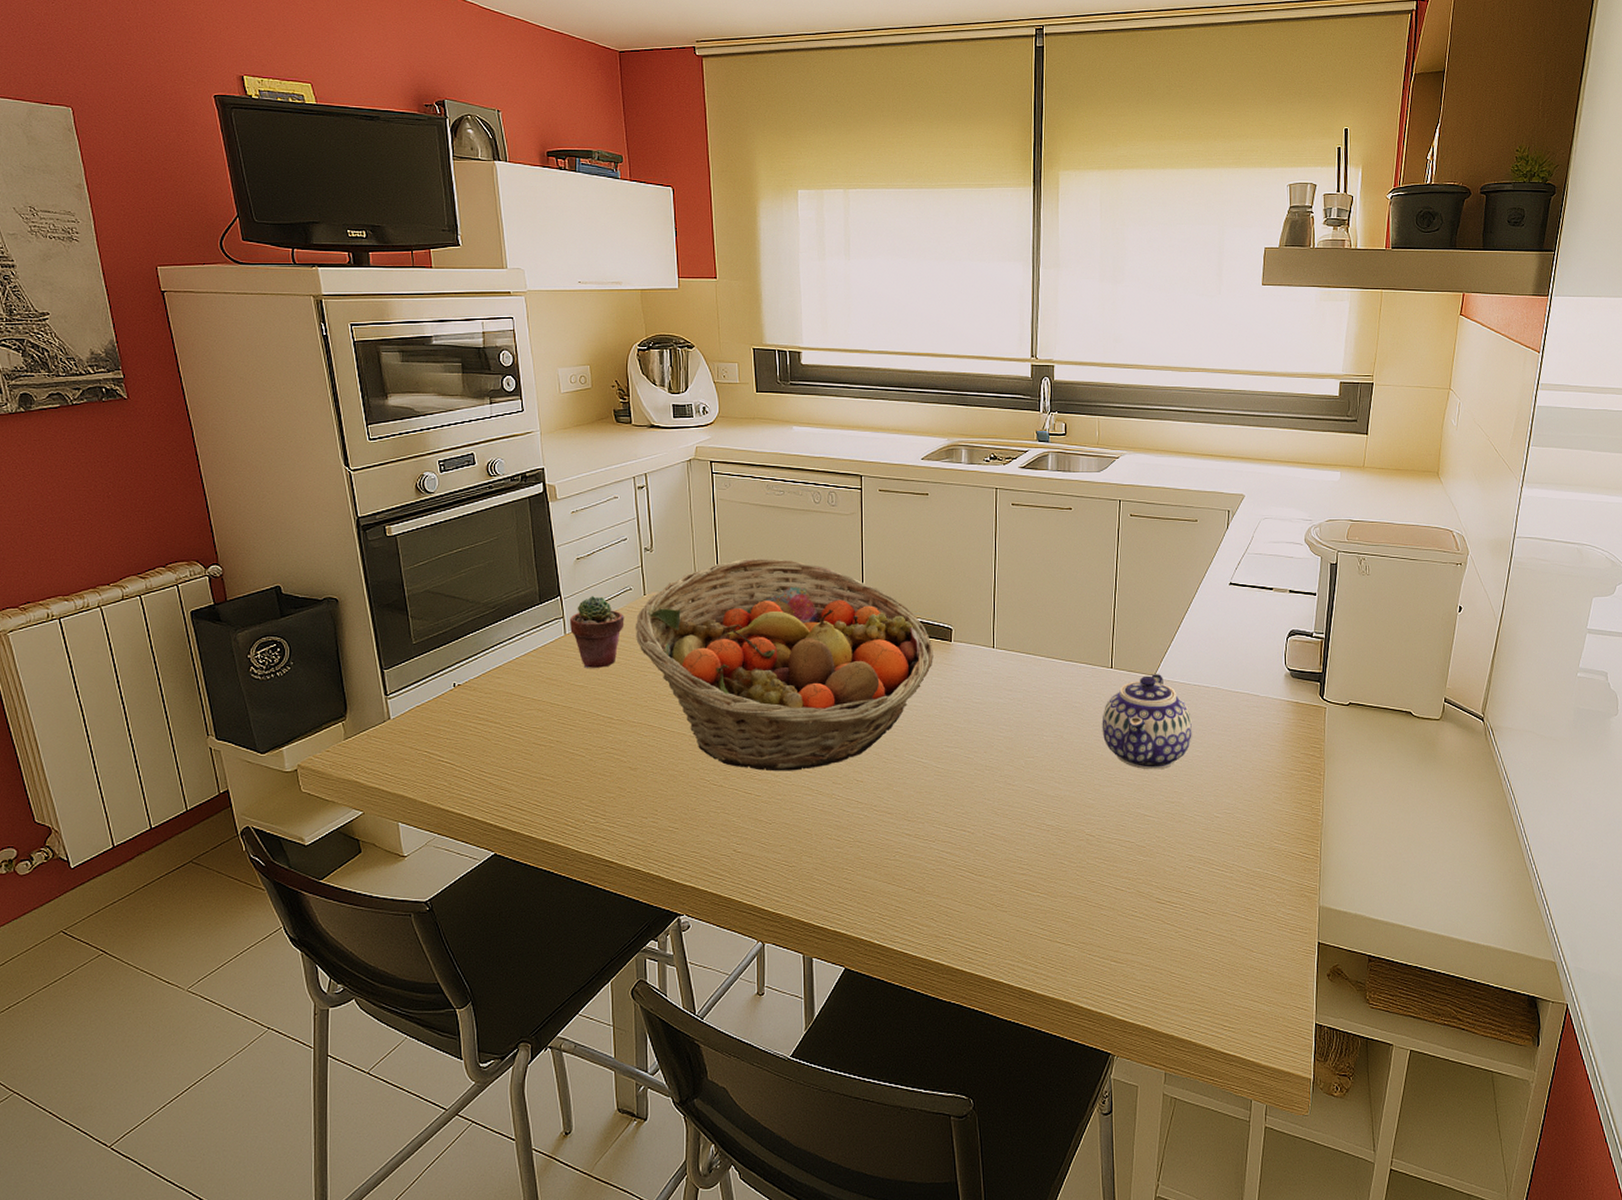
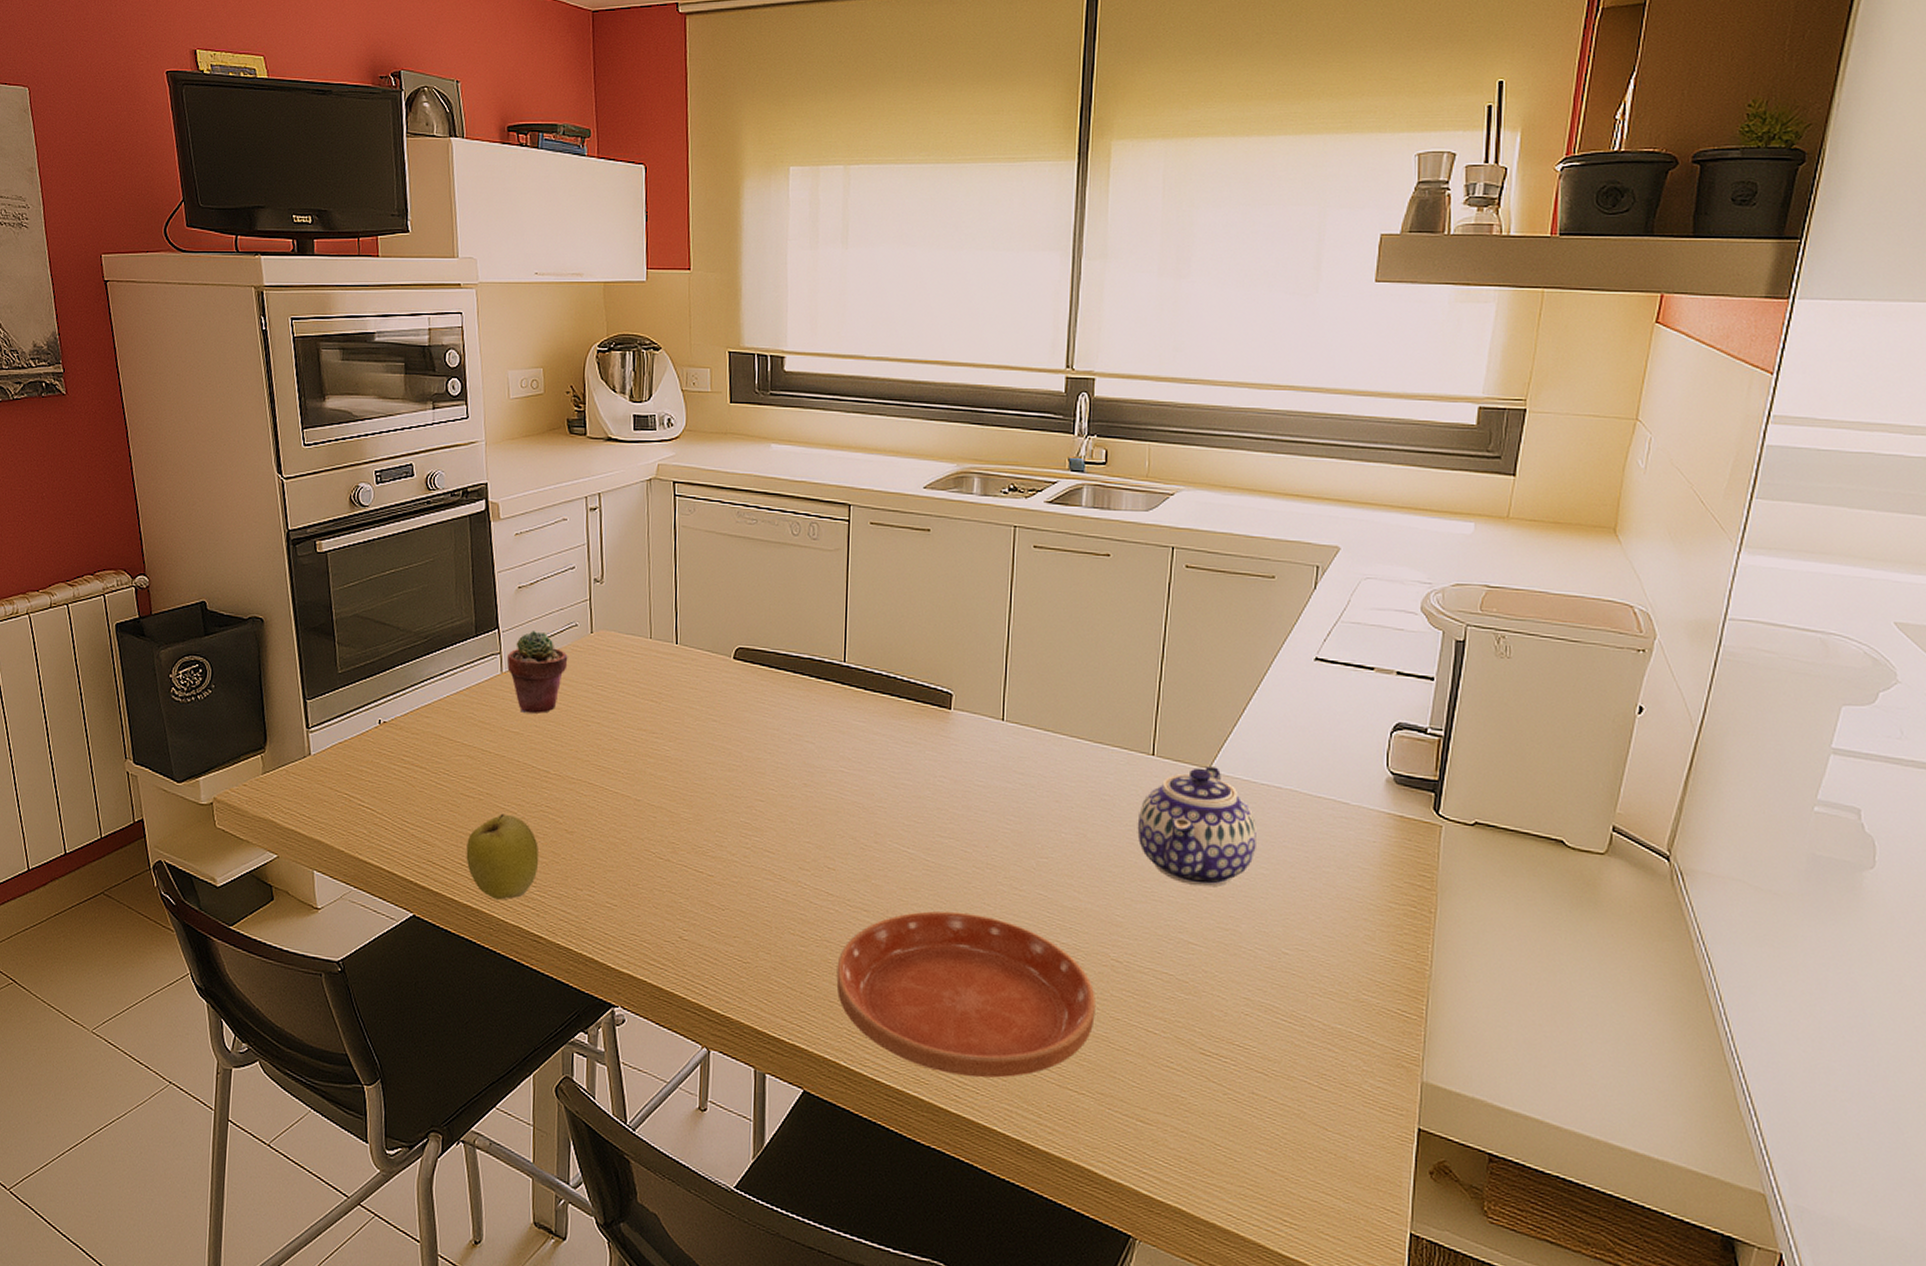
apple: none [541,757,607,833] -> present [466,813,539,900]
fruit basket: present [635,559,933,772] -> none [579,597,928,850]
saucer: none [868,807,1076,942] -> present [836,911,1095,1078]

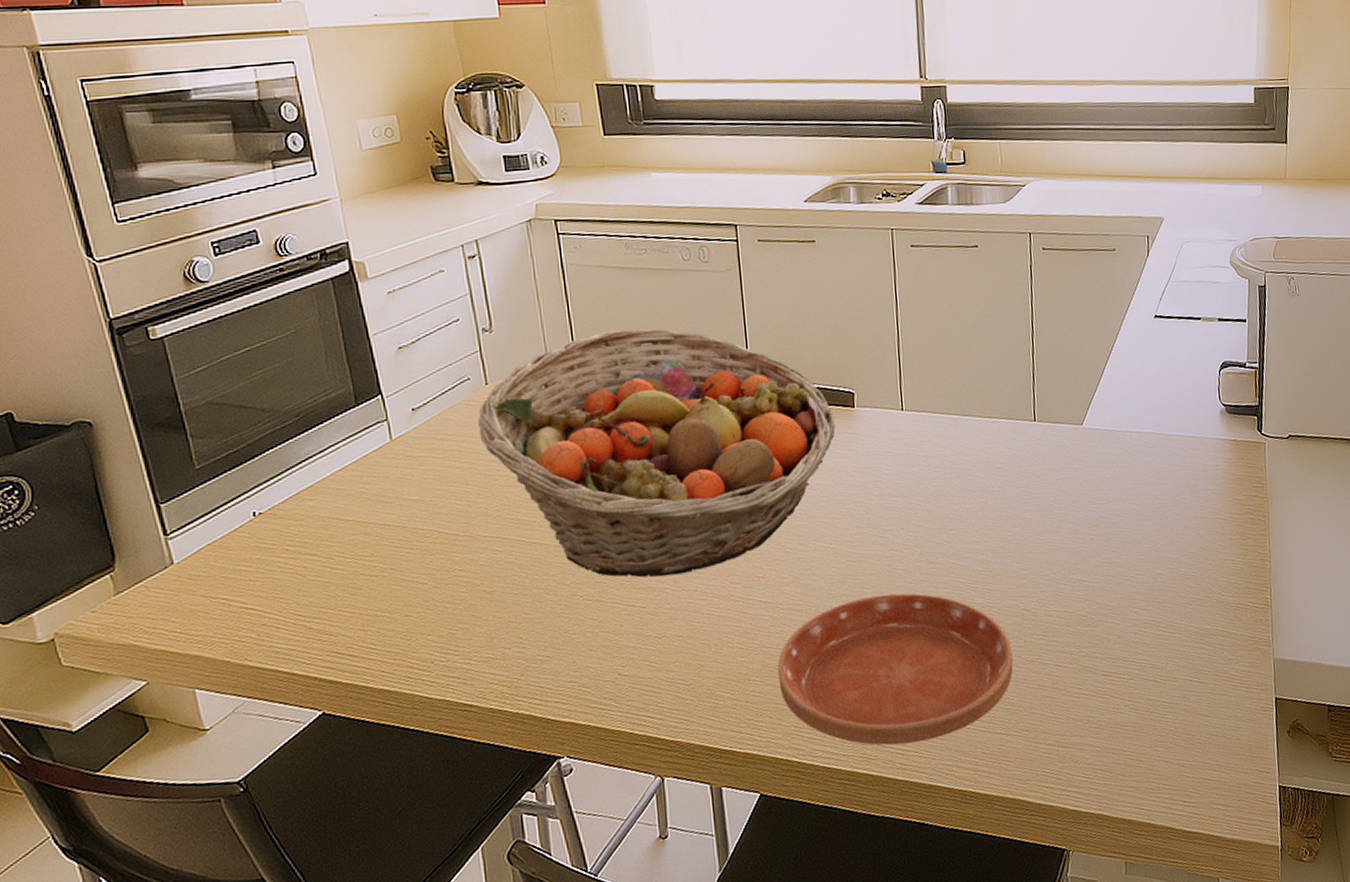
apple: present [466,813,539,900] -> none [375,586,459,678]
potted succulent: present [507,631,568,714] -> none [396,390,465,478]
fruit basket: none [579,597,928,850] -> present [477,329,836,578]
teapot: present [1137,765,1256,887] -> none [1028,422,1127,531]

